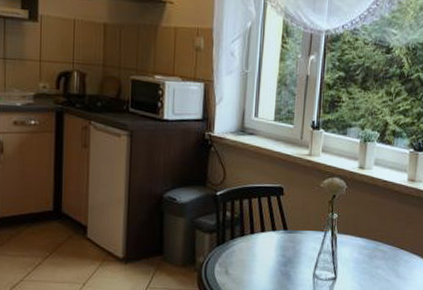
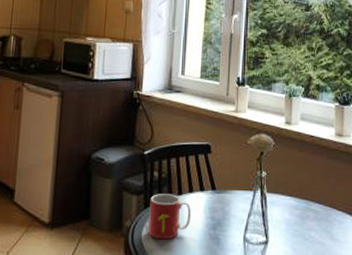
mug: none [221,232,263,275] -> present [148,194,191,240]

